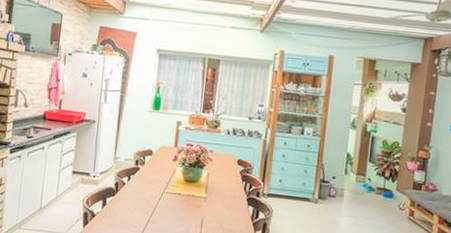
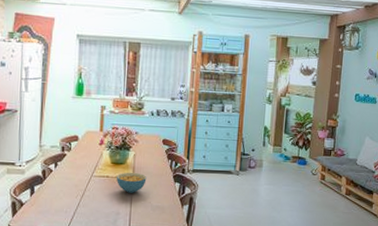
cereal bowl: none [188,191,219,214] -> present [117,172,147,193]

